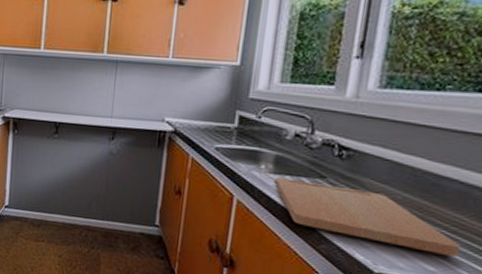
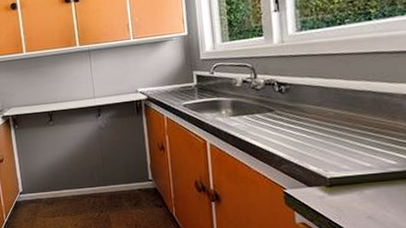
cutting board: present [275,177,461,257] -> none [236,114,386,153]

